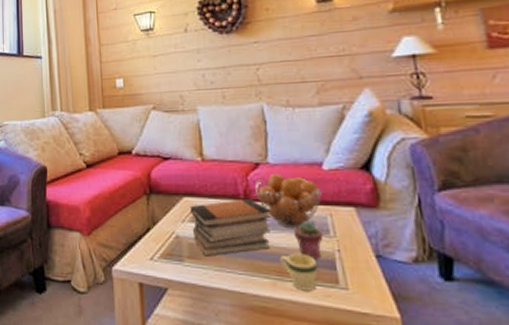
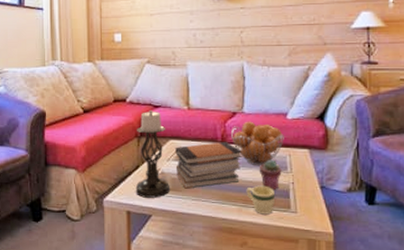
candle holder: none [145,163,188,267] -> present [135,110,171,198]

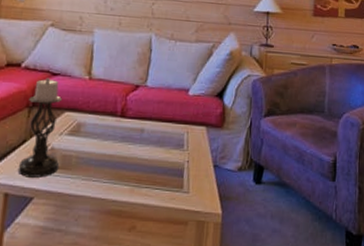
book stack: present [175,141,243,189] -> none [67,115,141,167]
fruit basket: present [231,121,284,167] -> none [131,95,184,144]
mug: present [246,185,274,215] -> none [140,164,169,195]
potted succulent: present [260,159,282,190] -> none [157,136,179,168]

